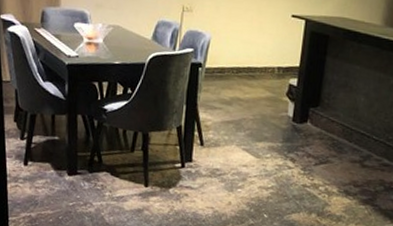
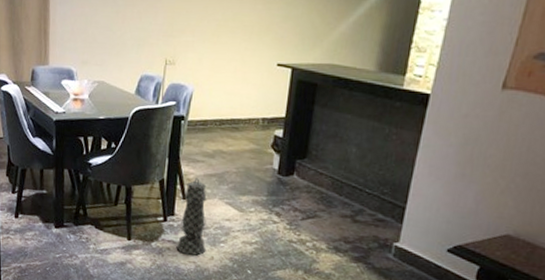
lantern: none [194,124,224,201] -> present [176,178,207,256]

